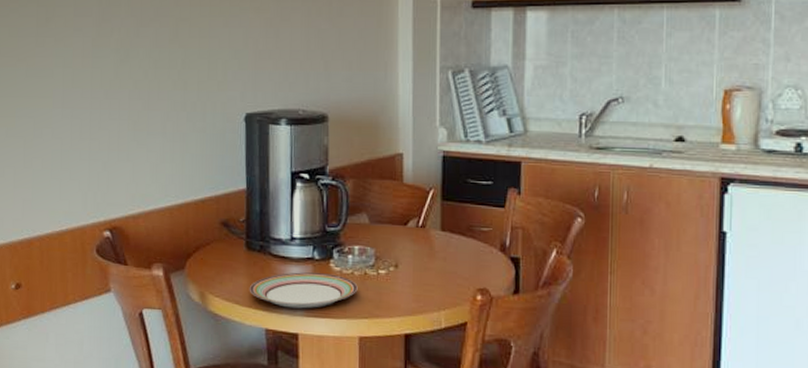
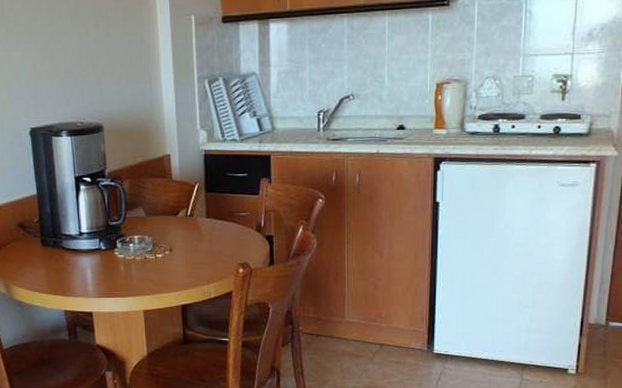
plate: present [249,272,358,309] -> none [47,261,140,292]

